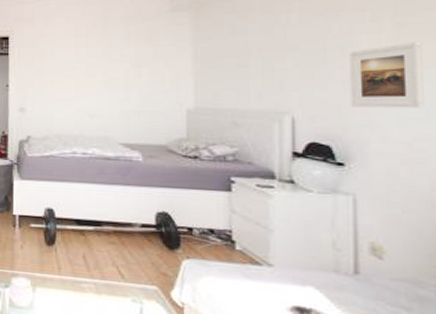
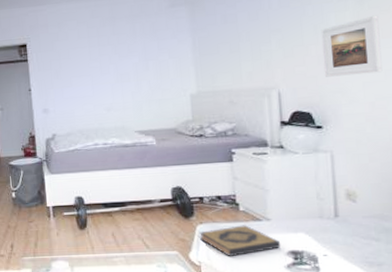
hardback book: none [185,266,284,303] -> present [199,225,281,256]

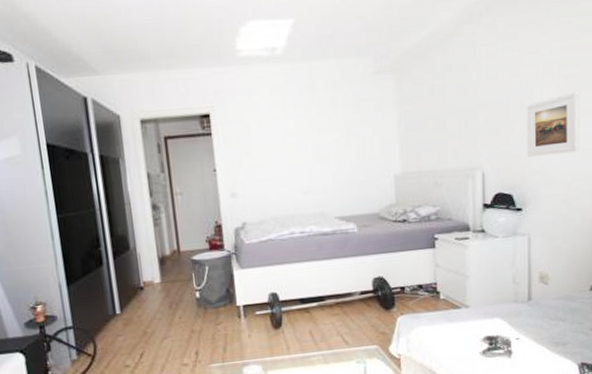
hardback book: present [199,225,281,256] -> none [400,313,478,347]

